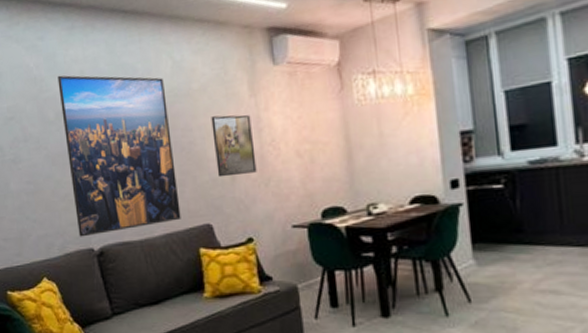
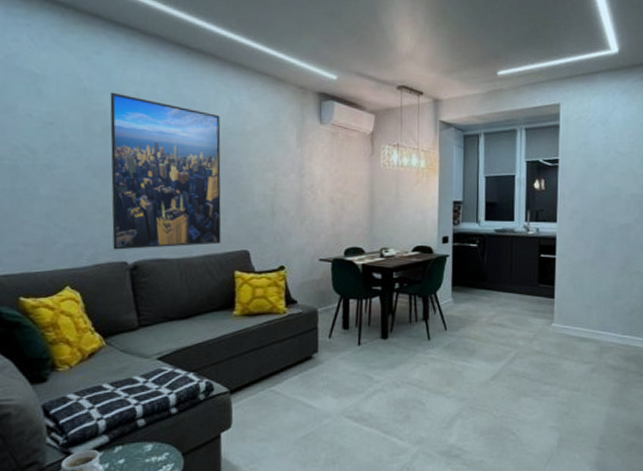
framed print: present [211,115,257,178] -> none [259,157,296,212]

